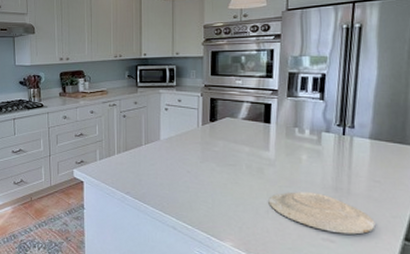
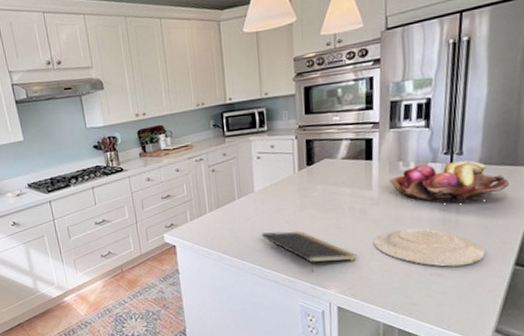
notepad: none [163,179,253,224] -> present [261,230,358,273]
fruit basket: none [286,133,399,174] -> present [390,160,510,203]

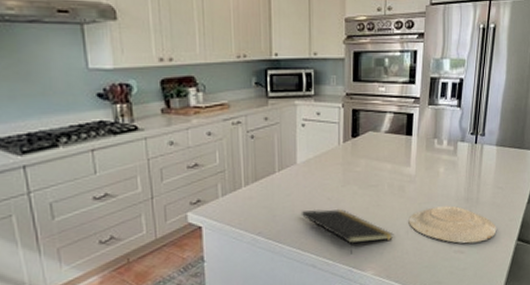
fruit basket: present [390,160,510,203] -> none [426,142,518,182]

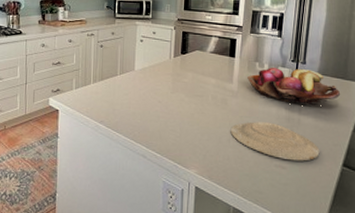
notepad: present [301,208,394,254] -> none [135,108,216,152]
fruit basket: none [426,142,518,182] -> present [247,68,341,106]

